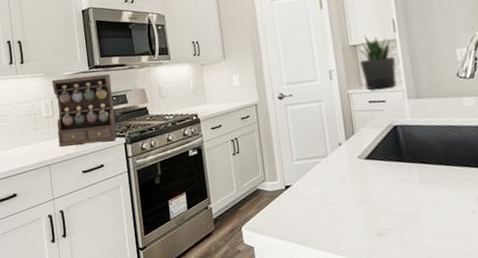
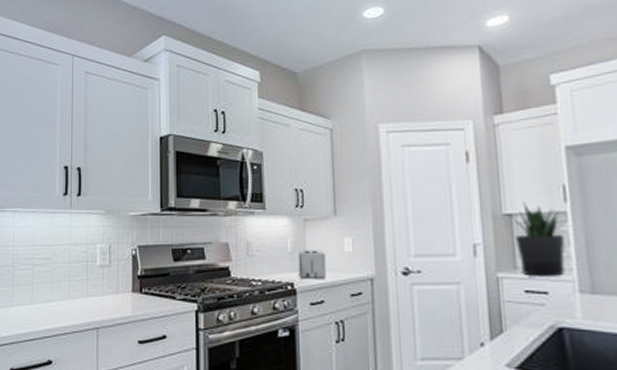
spice rack: present [52,74,118,147] -> none [113,219,188,307]
toaster: none [198,86,222,111] -> present [298,250,327,280]

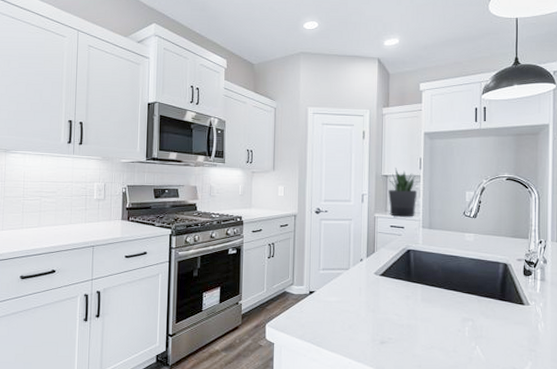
toaster: present [298,250,327,280] -> none [246,193,266,215]

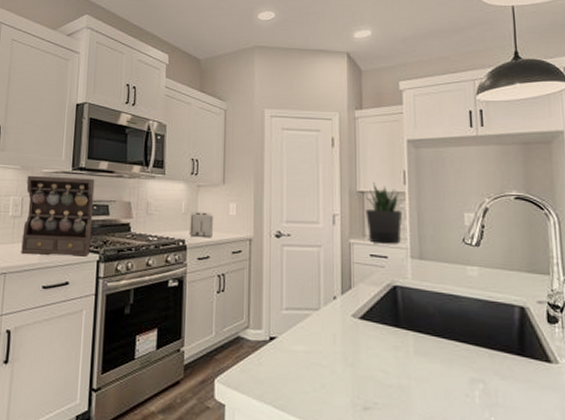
spice rack: none [106,164,166,231] -> present [21,175,95,257]
toaster: none [246,193,266,215] -> present [190,212,214,238]

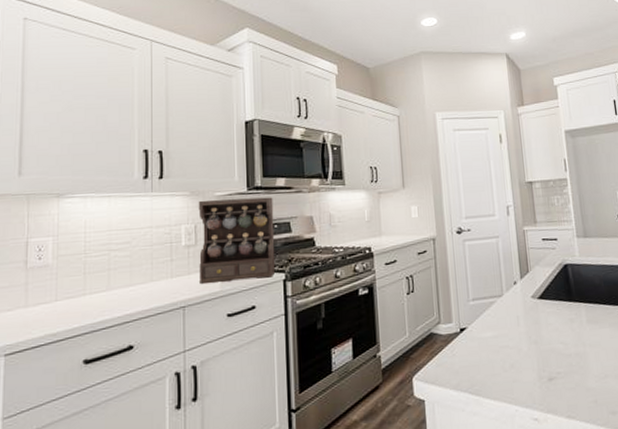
toaster: present [190,212,214,238] -> none [374,217,398,244]
planter: present [366,182,403,244] -> none [534,172,567,228]

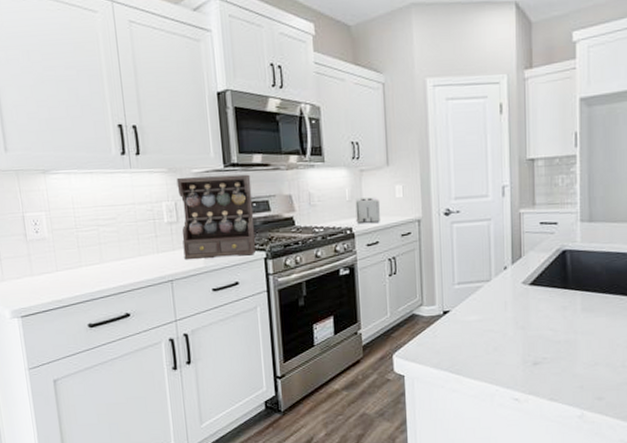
toaster: none [374,217,398,244] -> present [355,197,381,225]

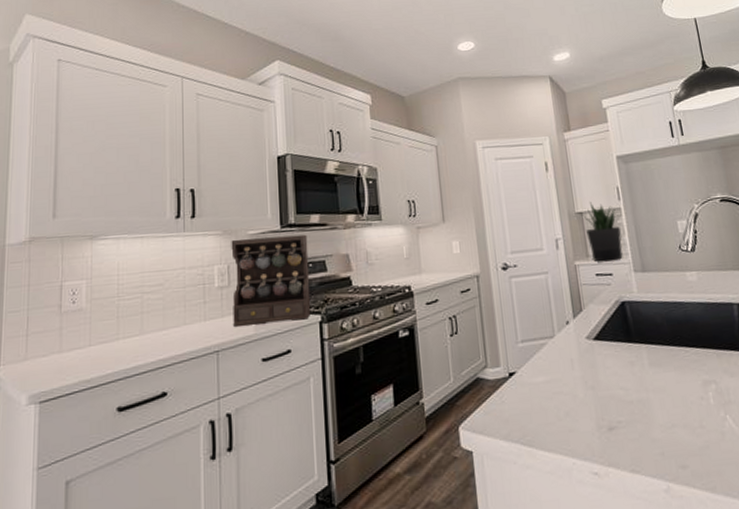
toaster: present [355,197,381,225] -> none [413,254,439,282]
planter: none [536,148,573,211] -> present [584,202,623,262]

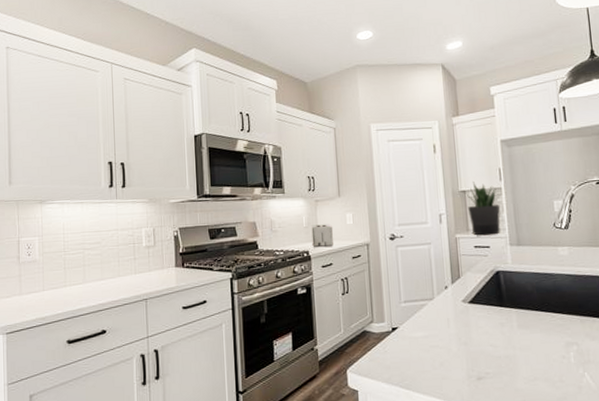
spice rack: present [231,234,311,327] -> none [156,204,224,280]
toaster: none [413,254,439,282] -> present [311,224,334,248]

